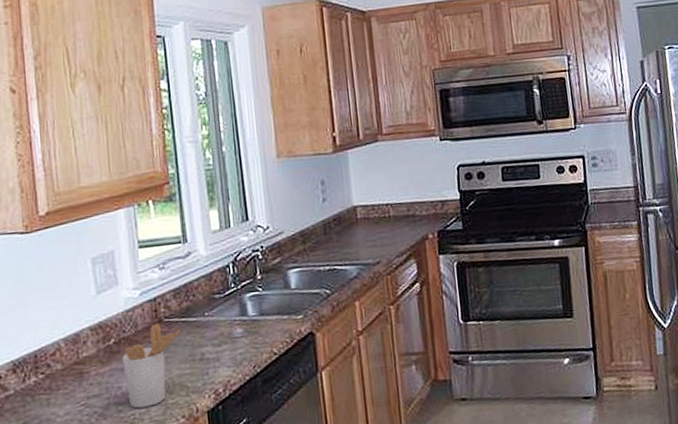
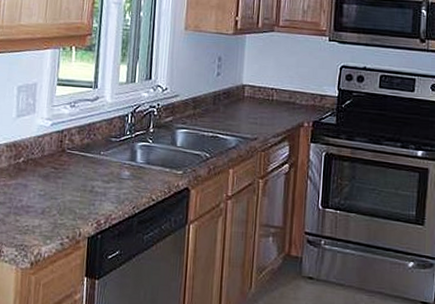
utensil holder: present [122,323,182,409] -> none [26,152,80,223]

